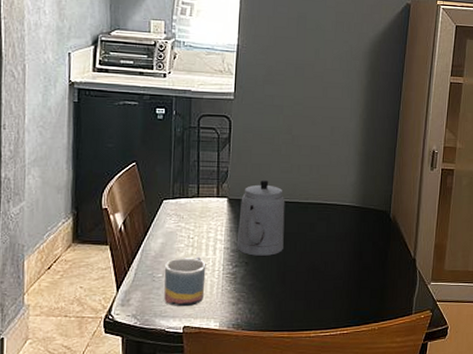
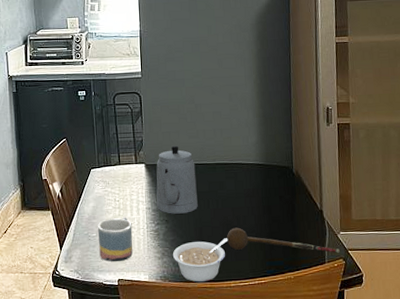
legume: none [249,284,313,332] -> present [172,238,228,282]
spoon: none [311,273,428,304] -> present [226,227,340,253]

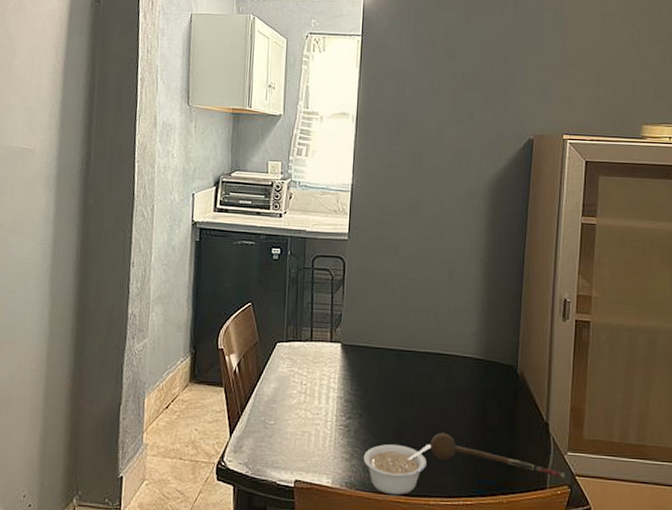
mug: present [97,217,133,262] -> none [276,404,319,458]
teapot: present [156,145,198,214] -> none [350,325,401,409]

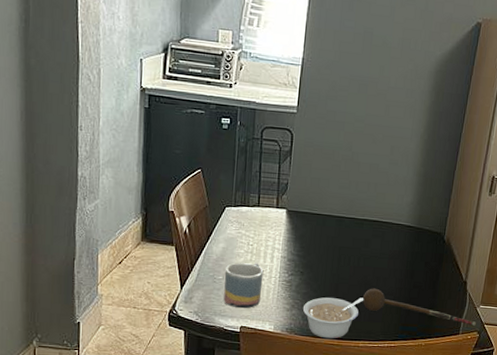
mug: none [276,404,319,458] -> present [224,263,264,308]

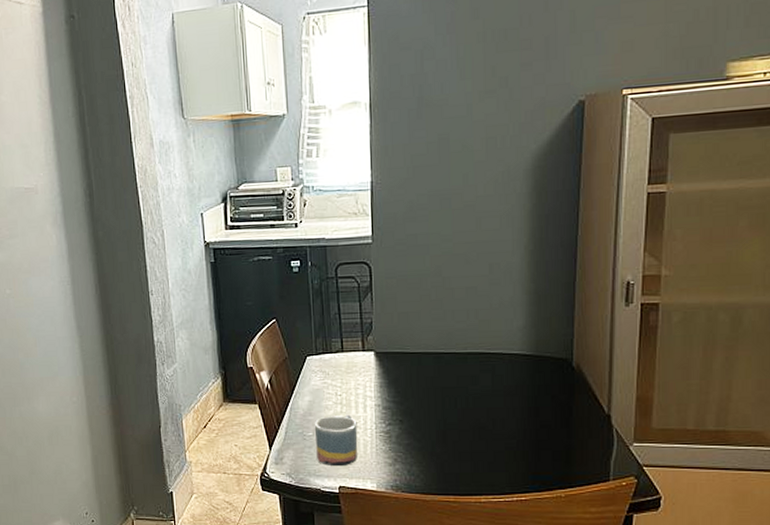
legume: present [302,297,364,339] -> none [407,444,480,495]
spoon: present [362,288,476,326] -> none [477,432,631,469]

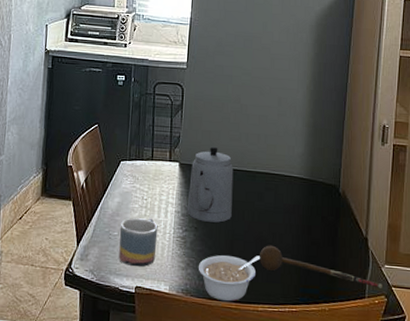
teapot: none [388,329,442,413] -> present [186,146,234,223]
legume: none [407,444,480,495] -> present [198,255,261,302]
spoon: none [477,432,631,469] -> present [259,245,382,288]

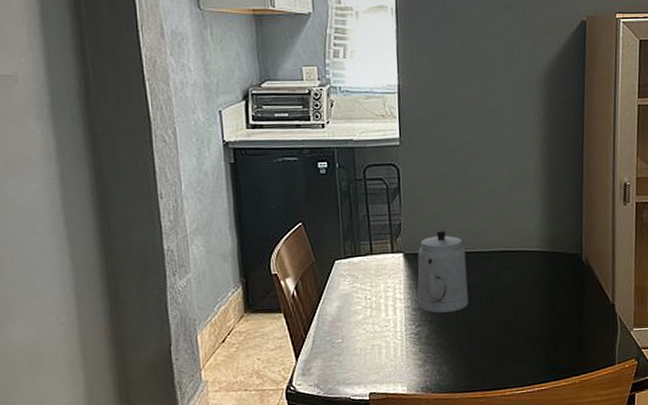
mug: present [119,218,158,266] -> none [343,318,388,372]
legume: present [198,255,261,302] -> none [436,339,504,392]
spoon: present [259,245,382,288] -> none [501,326,632,353]

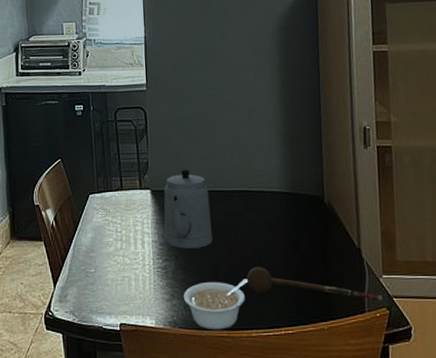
legume: none [436,339,504,392] -> present [183,279,249,330]
spoon: none [501,326,632,353] -> present [246,266,383,301]

